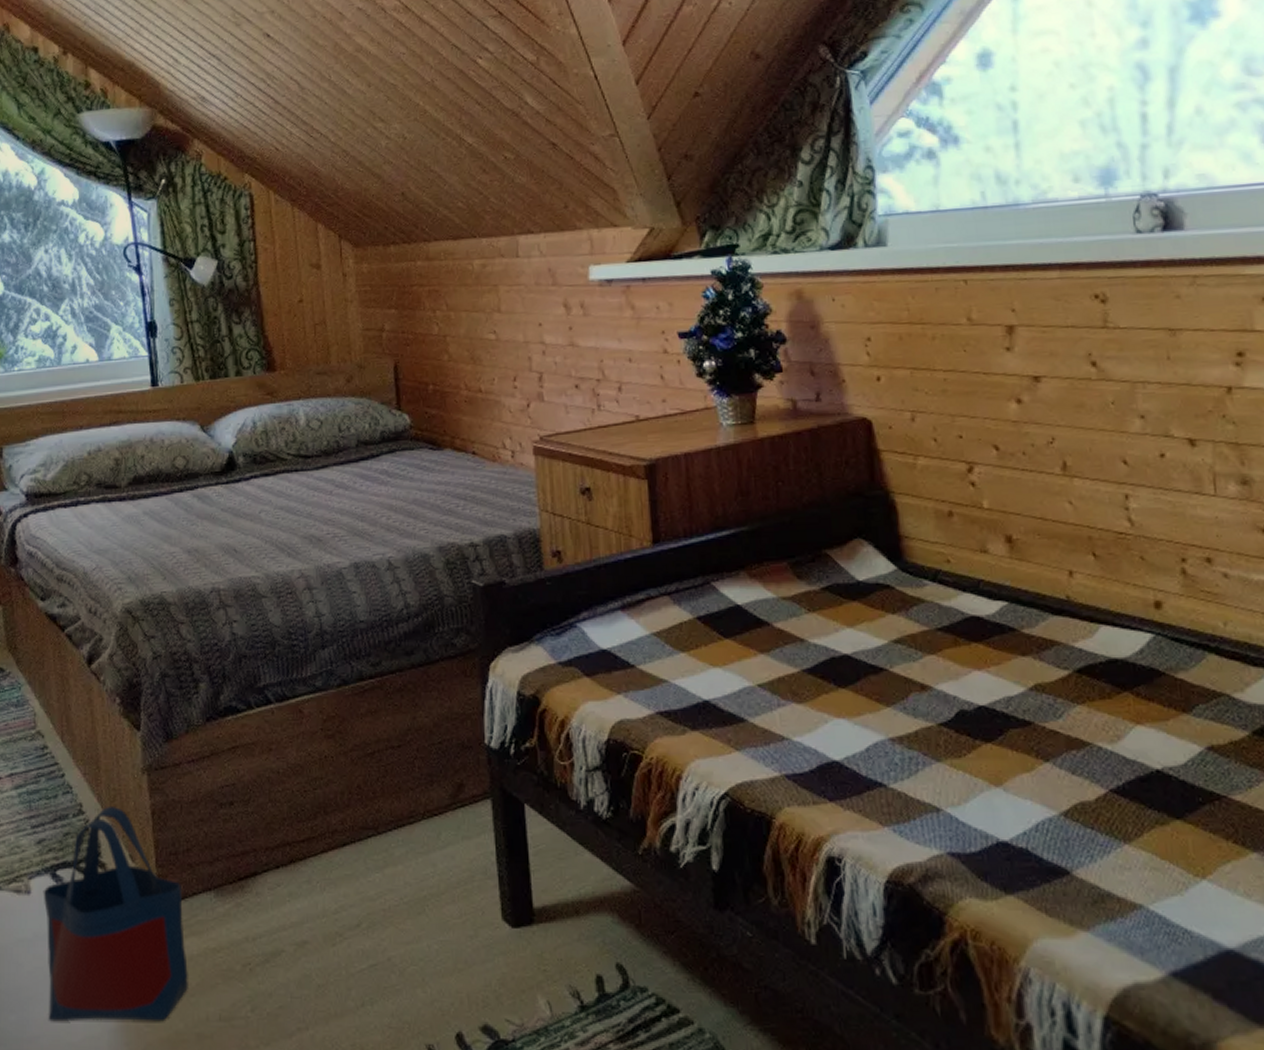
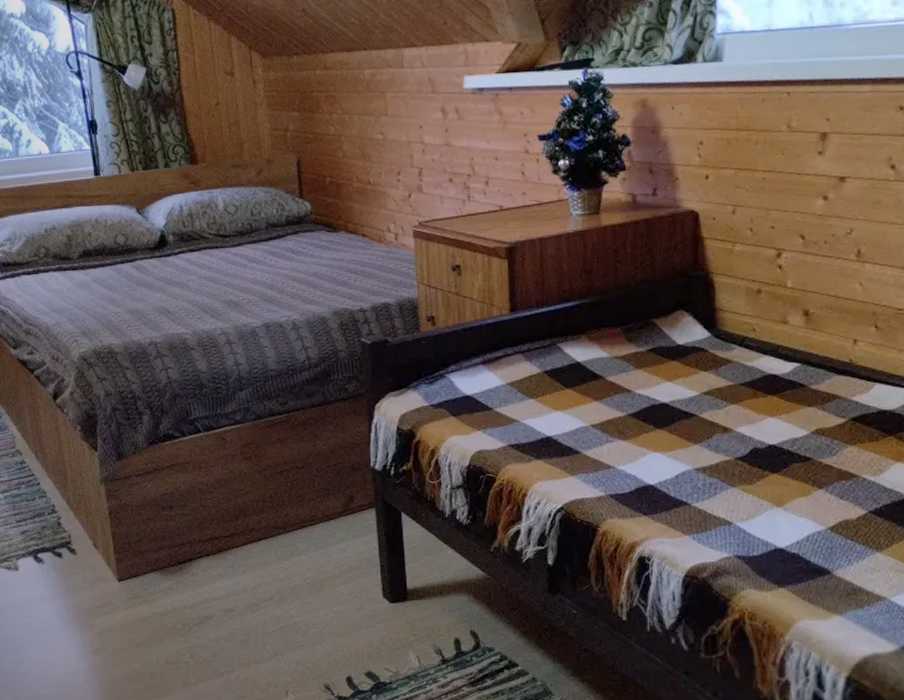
tote bag: present [43,805,188,1022] -> none [28,507,142,663]

